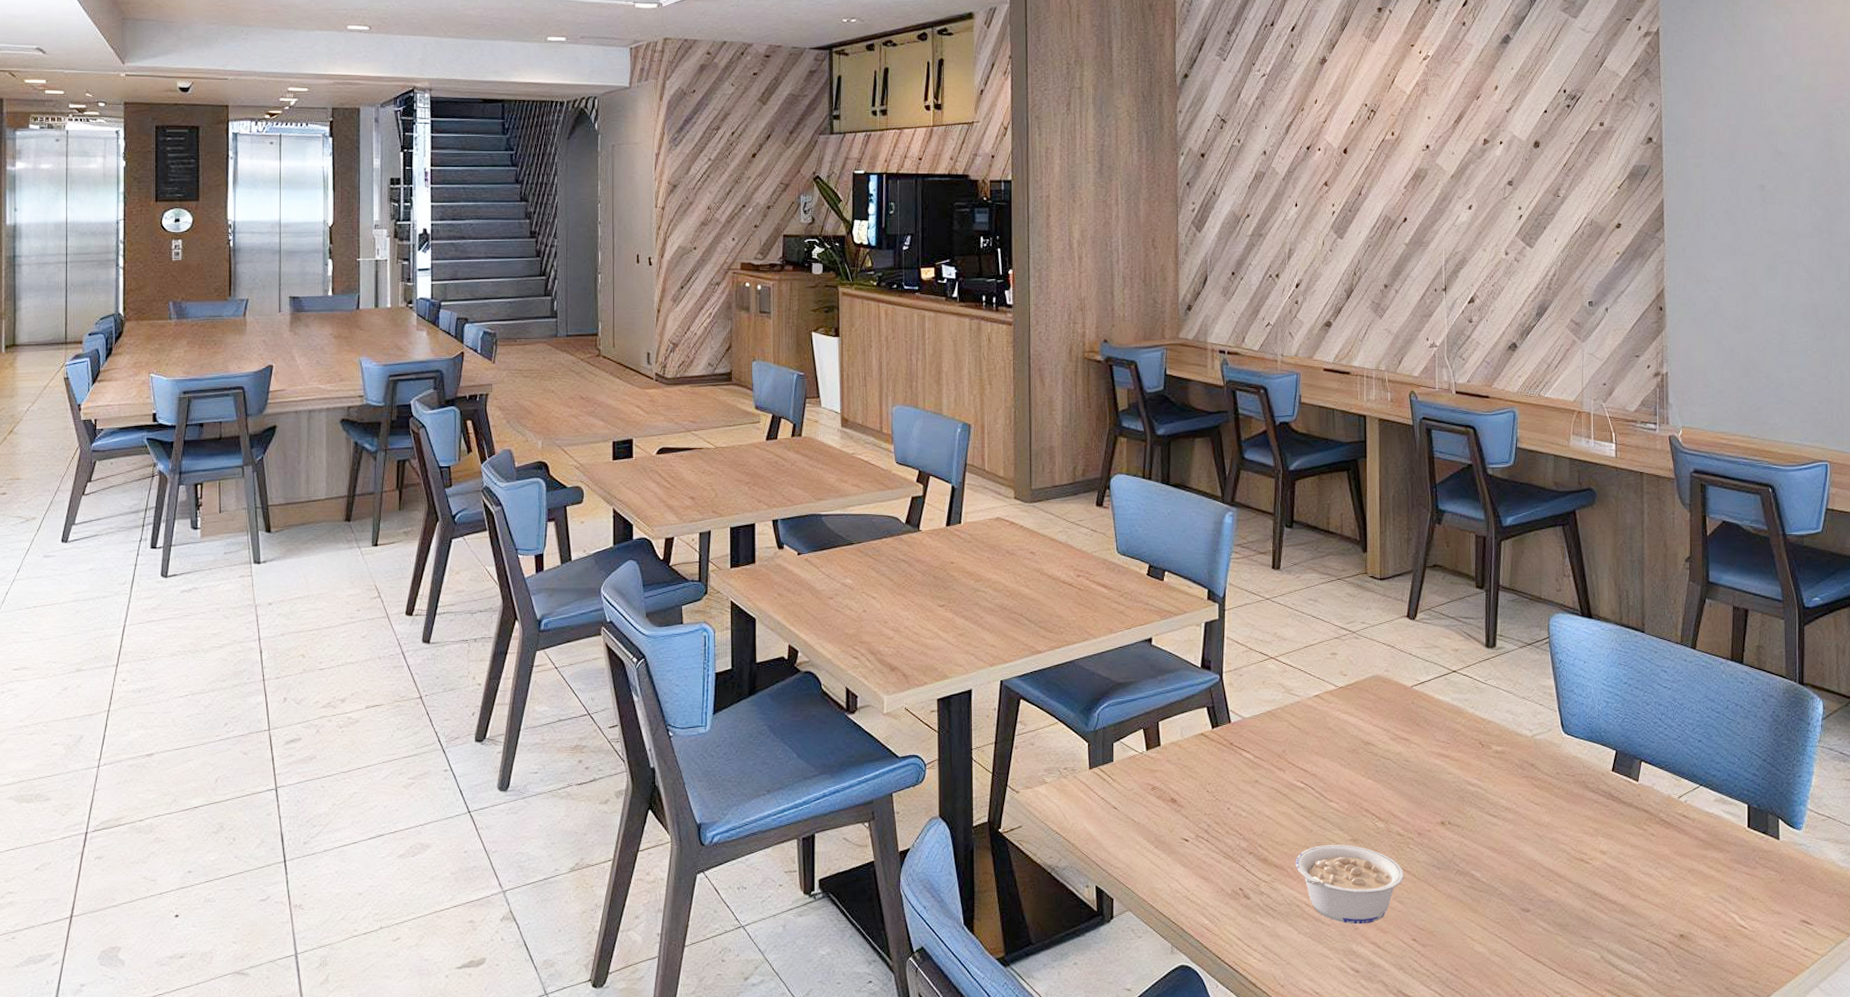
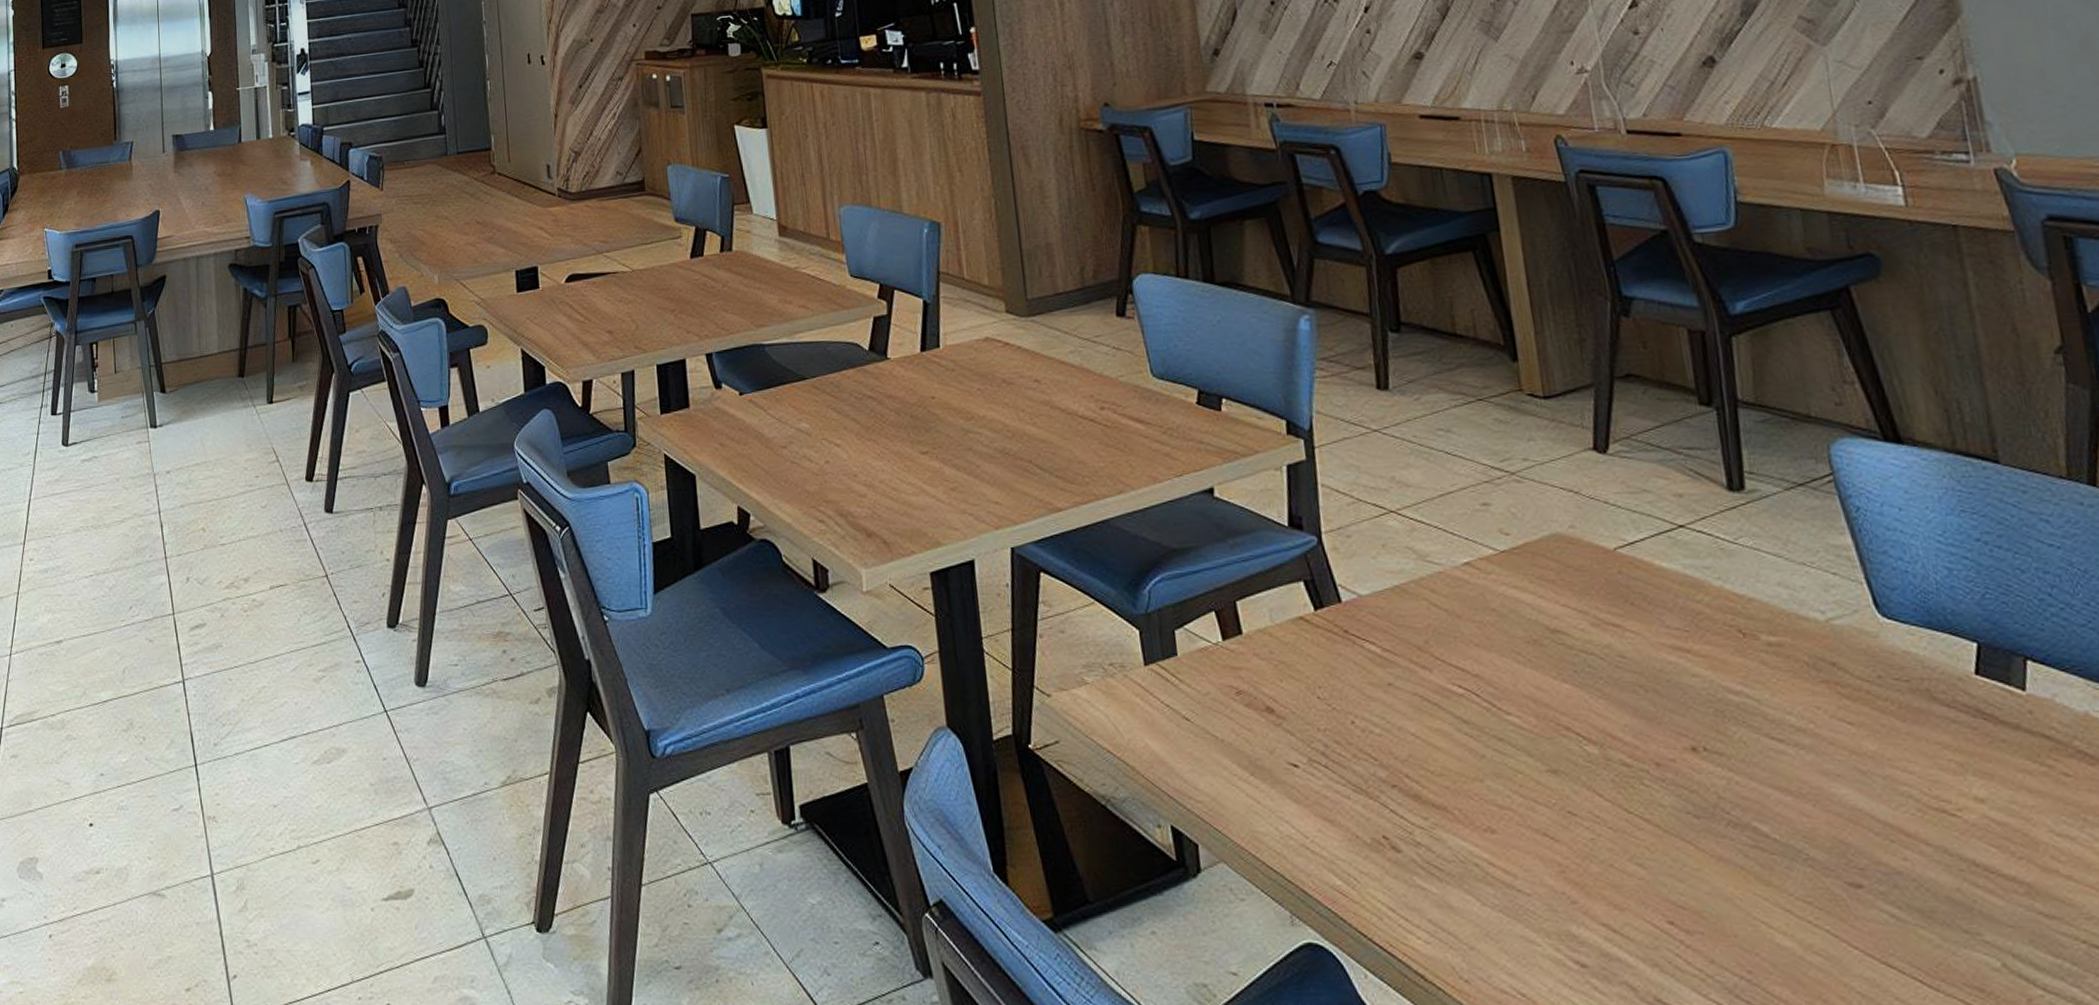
legume: present [1295,845,1404,925] -> none [1464,777,1641,896]

